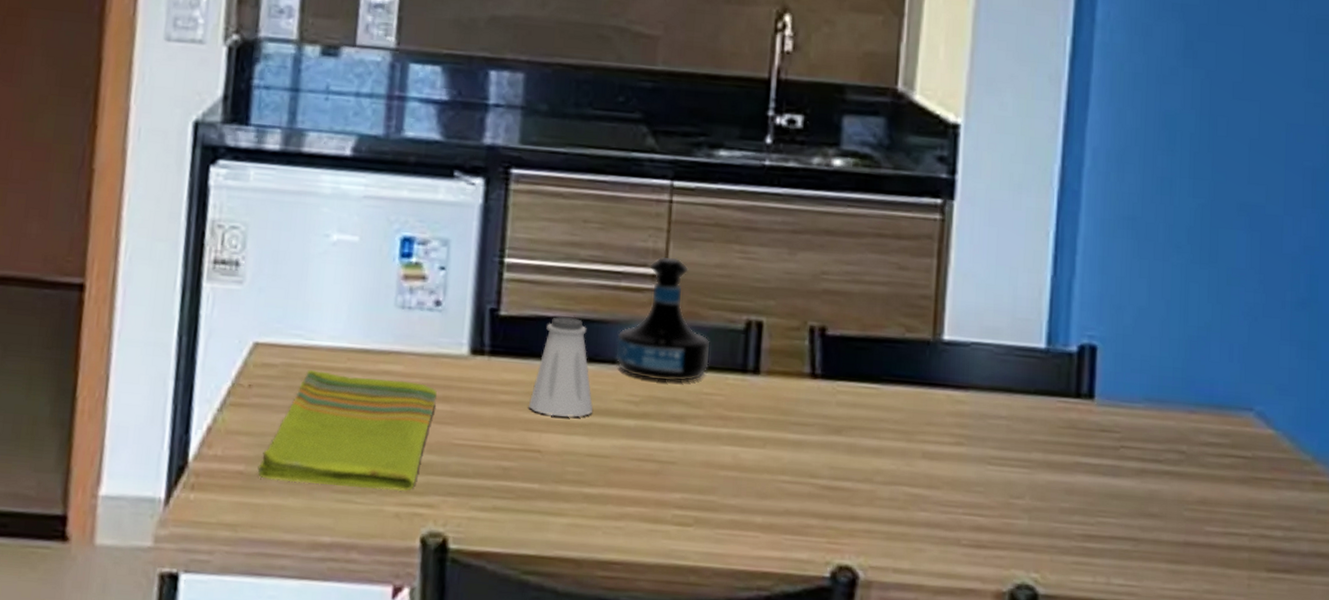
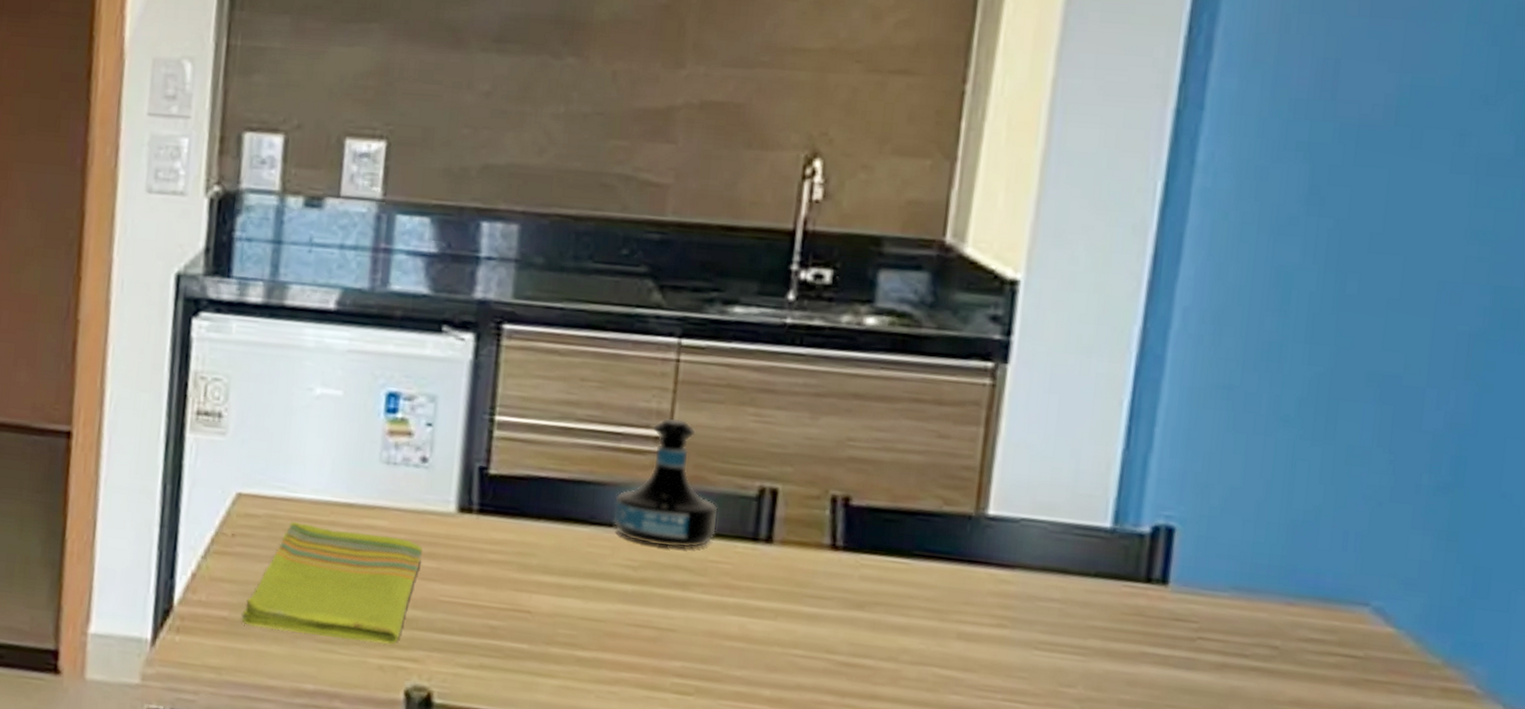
saltshaker: present [528,317,593,418] -> none [518,477,587,580]

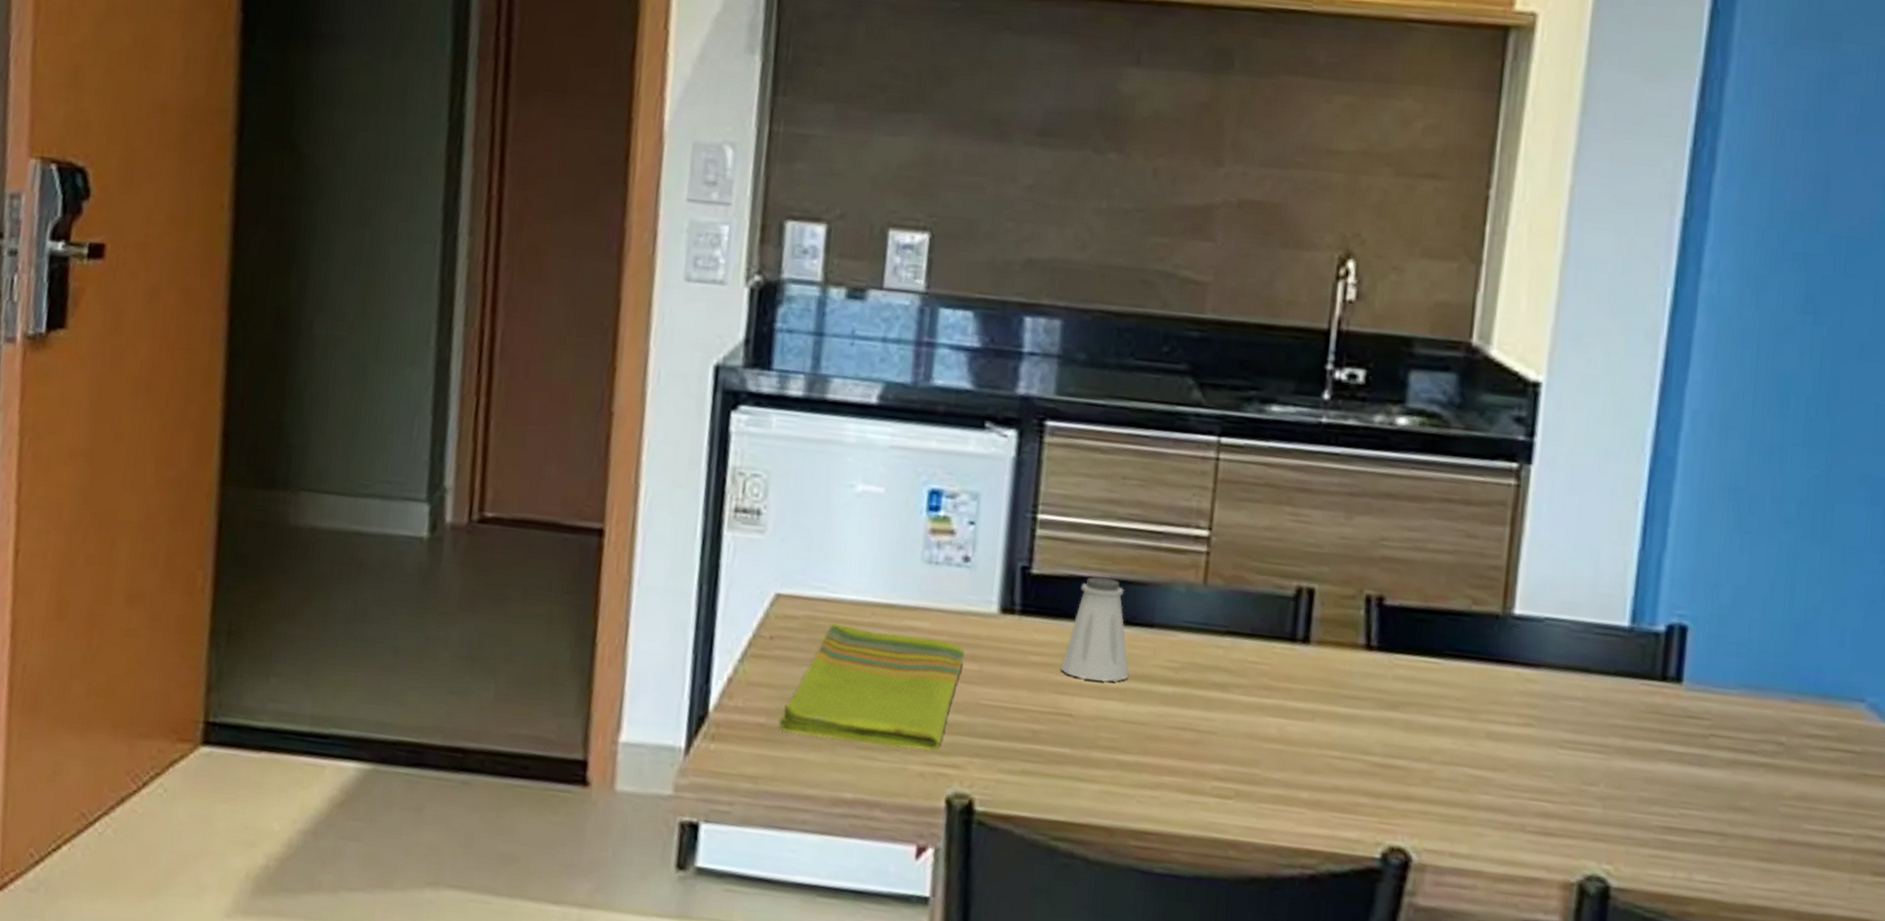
saltshaker: none [518,477,587,580] -> present [1060,577,1129,682]
tequila bottle: present [613,417,718,548] -> none [1154,516,1257,649]

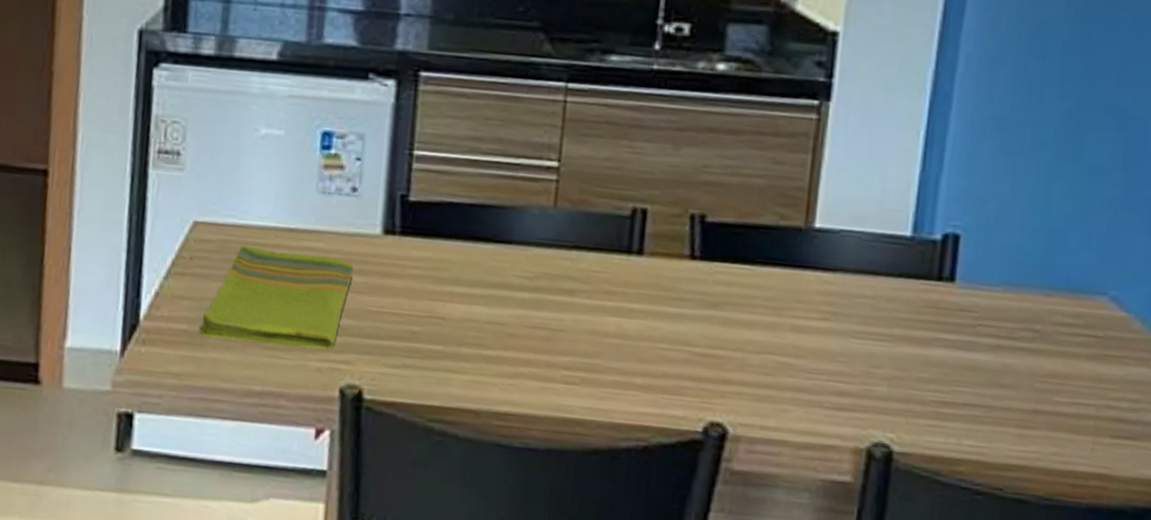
saltshaker: present [1060,577,1129,682] -> none [434,203,492,290]

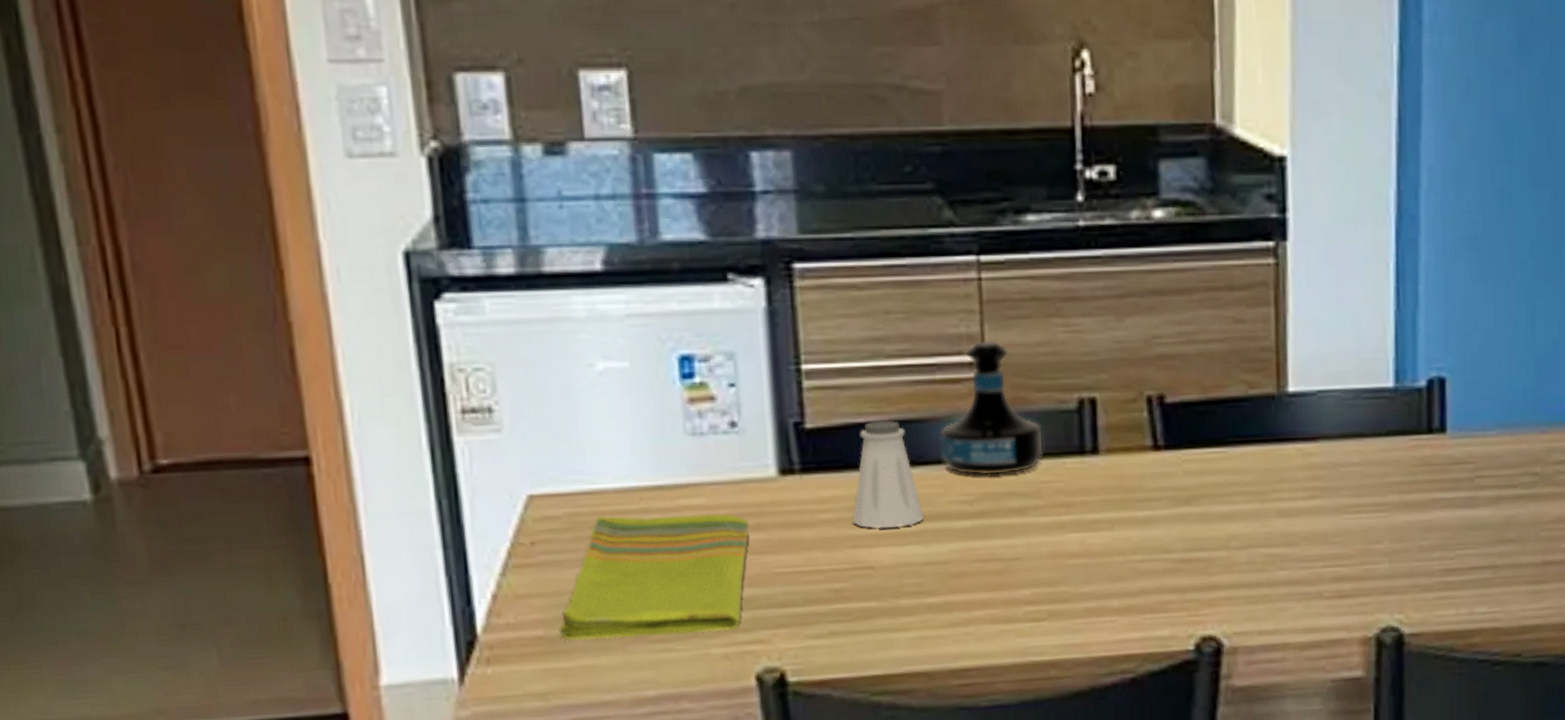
saltshaker: none [434,203,492,290] -> present [852,420,923,529]
tequila bottle: none [513,150,599,261] -> present [939,340,1043,476]

